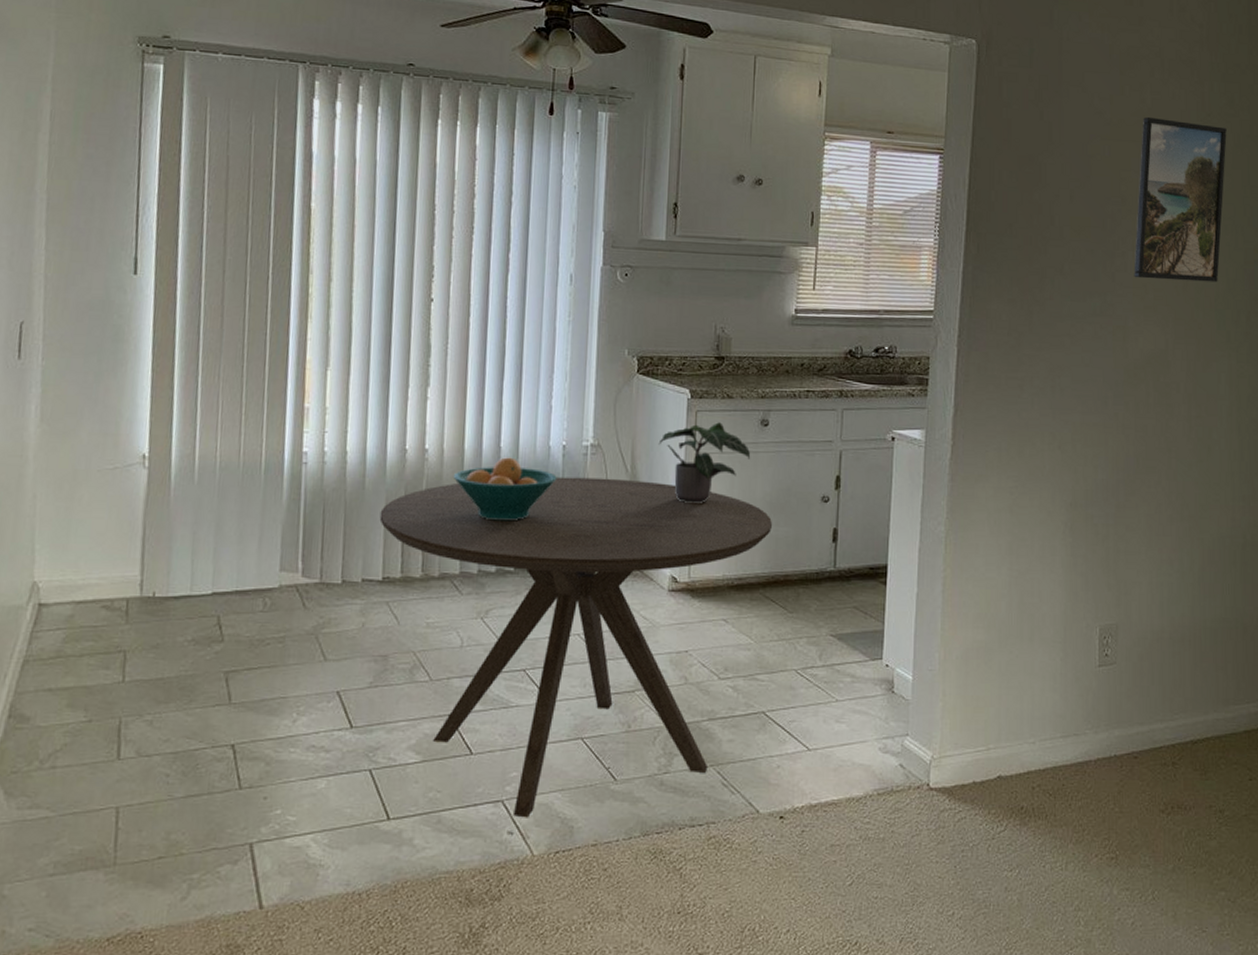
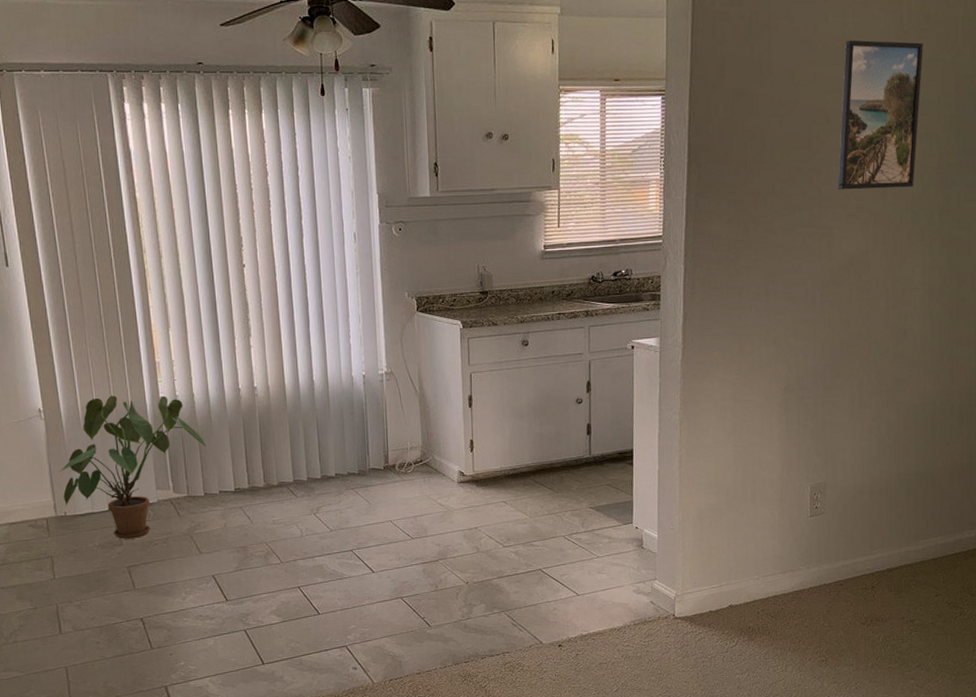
house plant: none [154,445,356,634] -> present [58,396,209,539]
dining table: present [379,477,773,818] -> none [226,398,538,657]
fruit bowl: present [453,457,557,521] -> none [279,388,361,439]
potted plant: present [658,422,751,503] -> none [439,346,516,413]

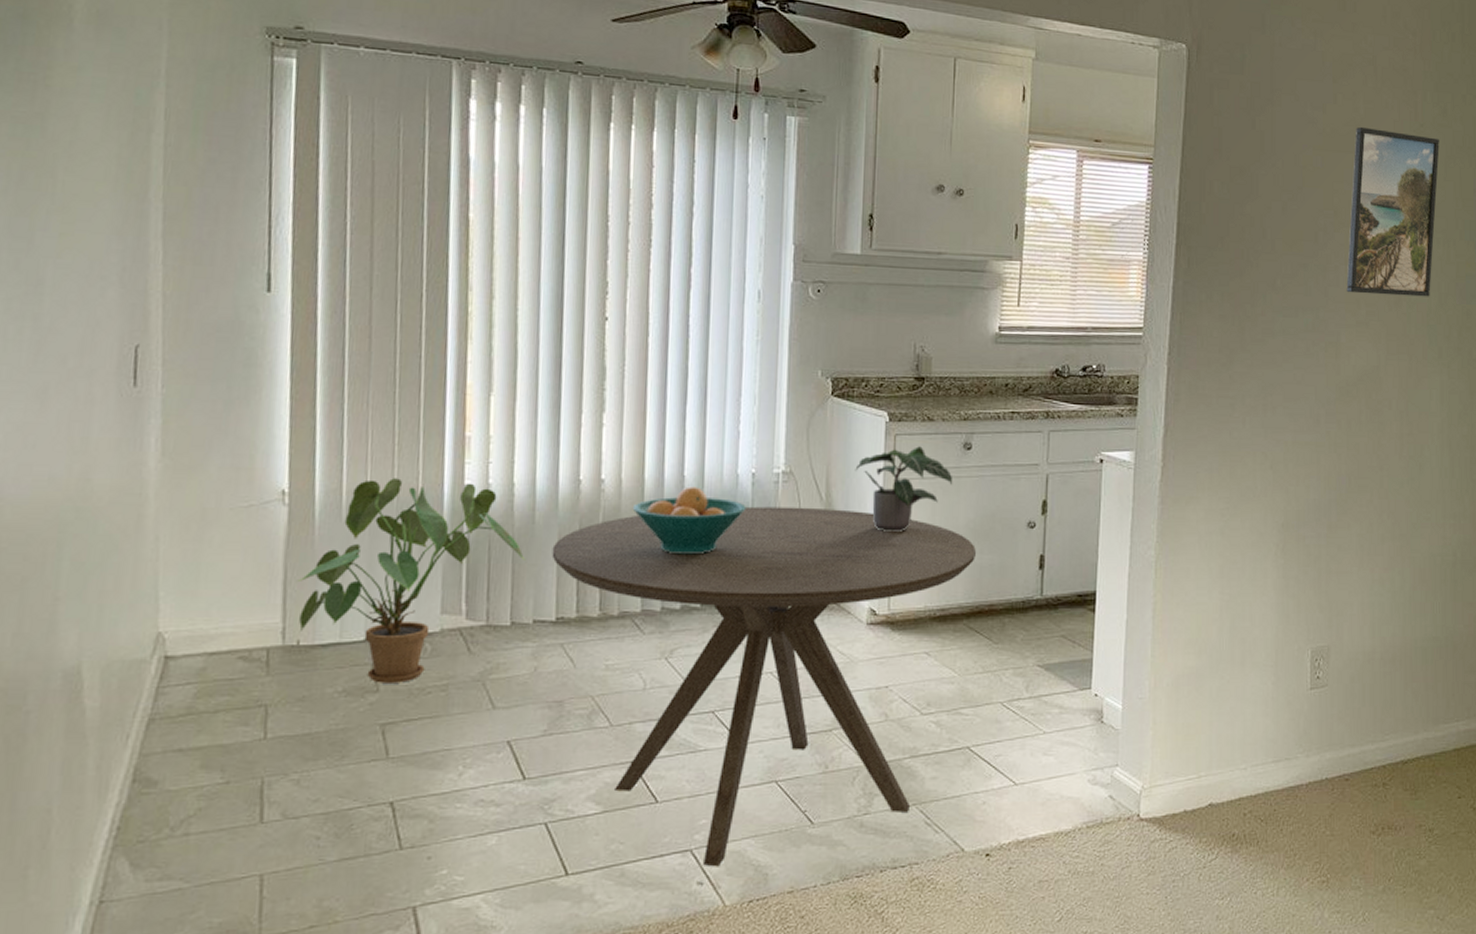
dining table: none [226,398,538,657] -> present [552,506,977,867]
fruit bowl: none [279,388,361,439] -> present [632,486,746,555]
potted plant: none [439,346,516,413] -> present [855,446,953,531]

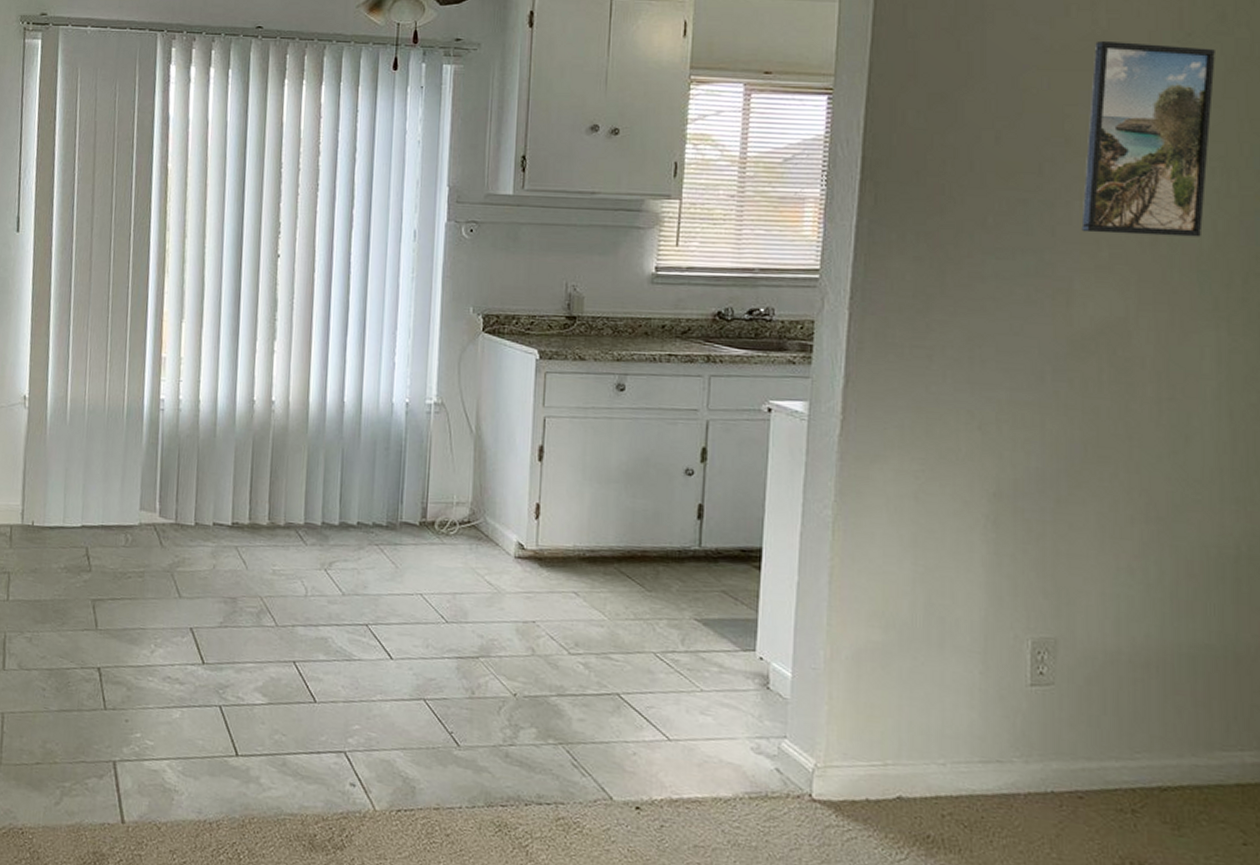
house plant: present [297,478,526,683] -> none [33,390,208,566]
dining table: present [552,506,977,867] -> none [229,434,630,772]
fruit bowl: present [632,486,746,555] -> none [298,412,400,476]
potted plant: present [855,446,953,531] -> none [504,385,605,469]

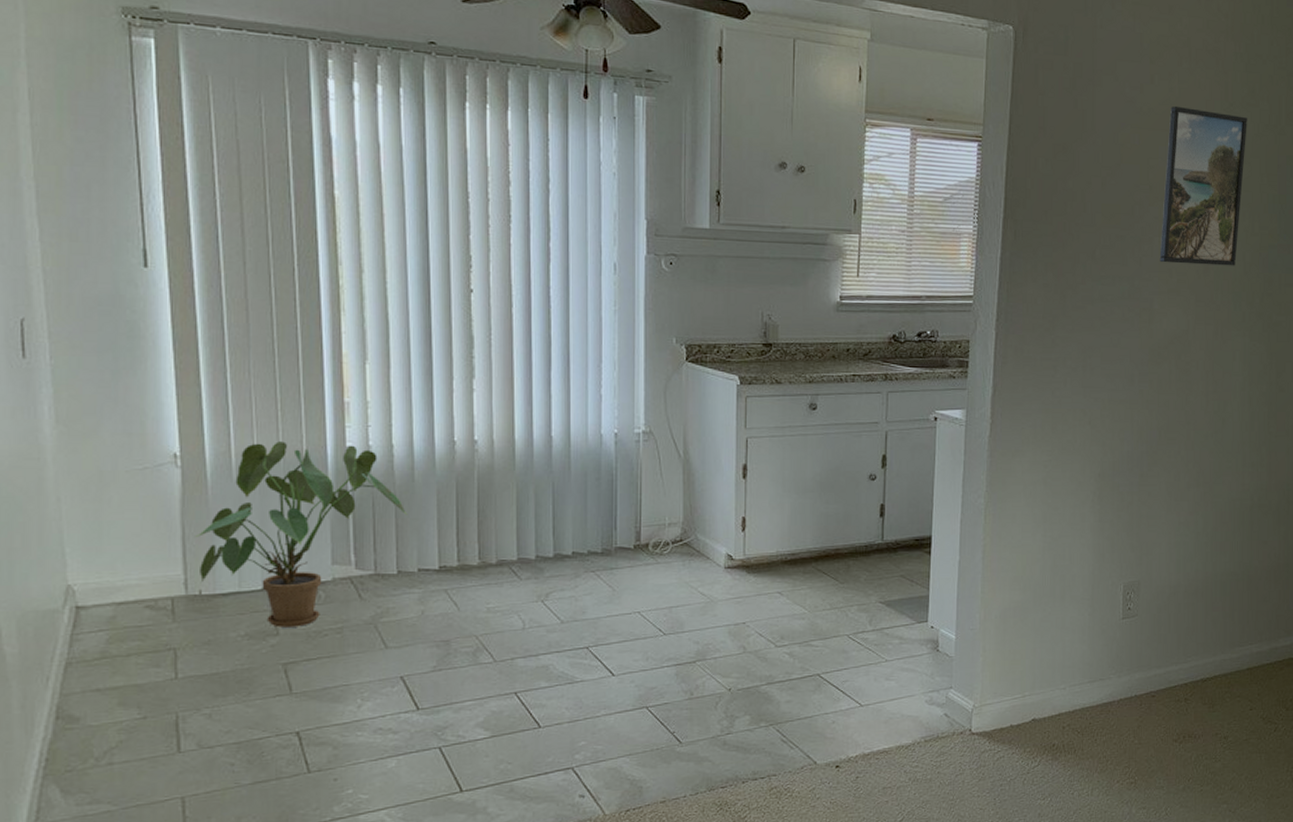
house plant: none [33,390,208,566] -> present [195,441,408,628]

